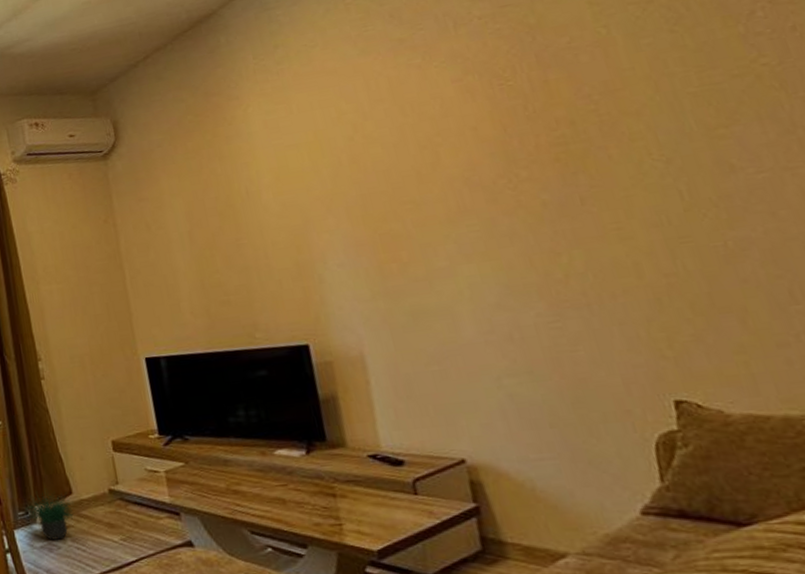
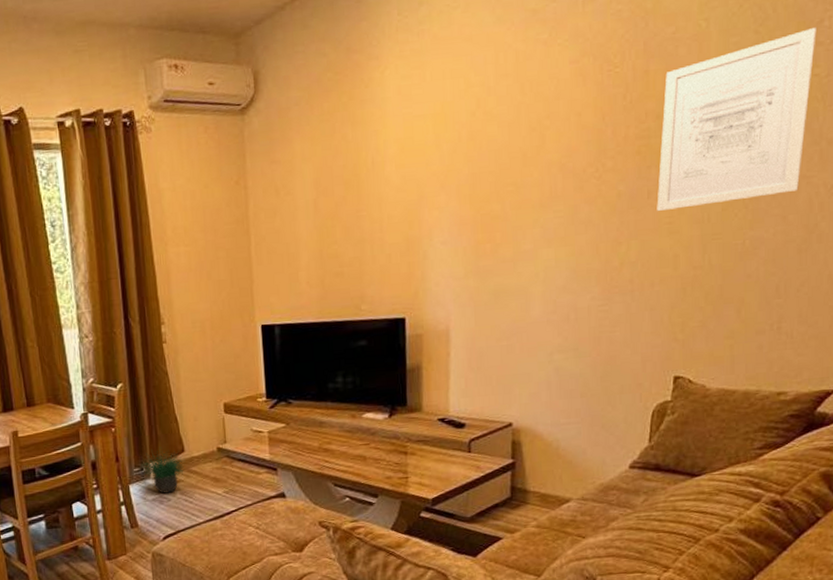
wall art: none [570,19,783,217] -> present [657,28,816,211]

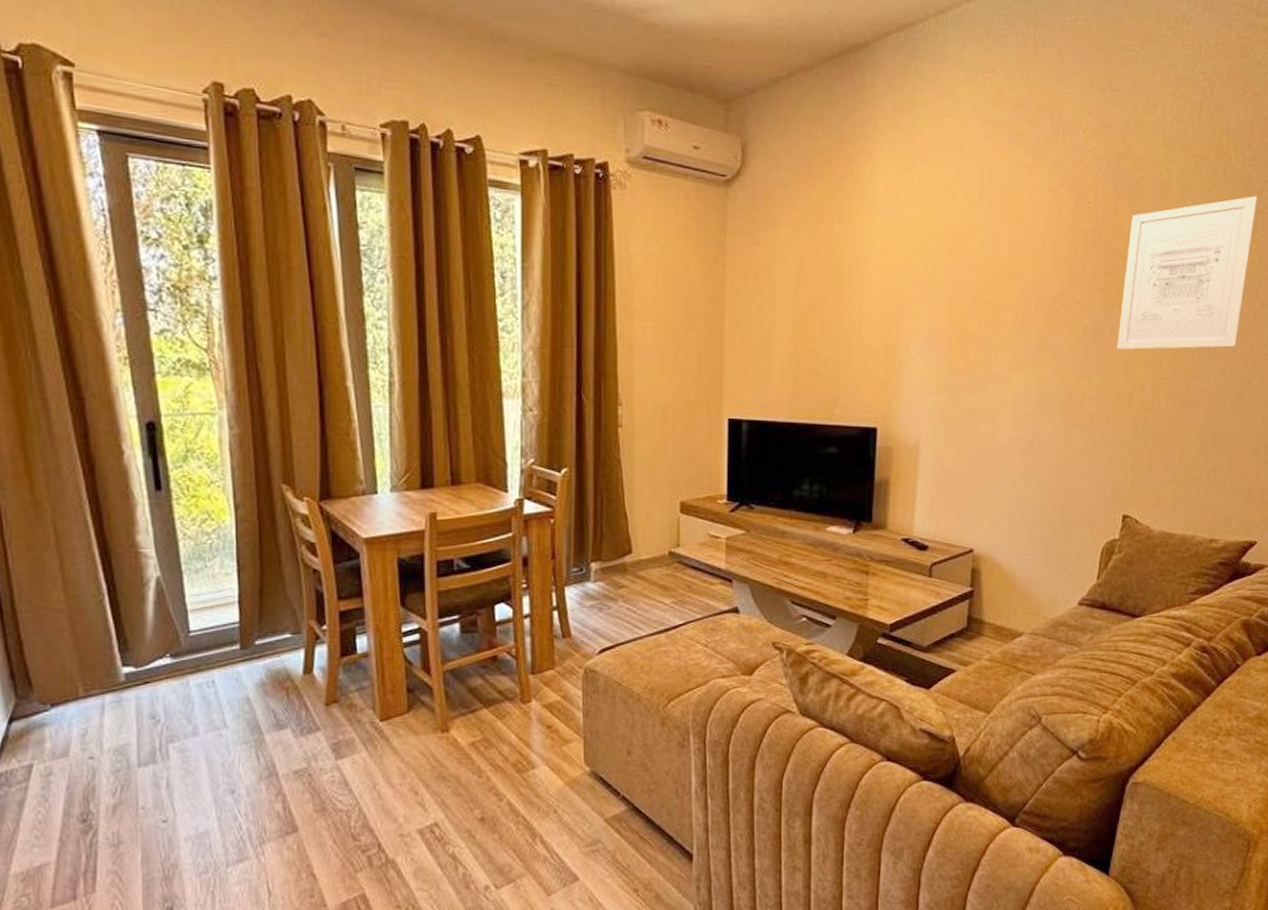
potted plant: present [142,450,185,493] -> none [582,549,631,600]

